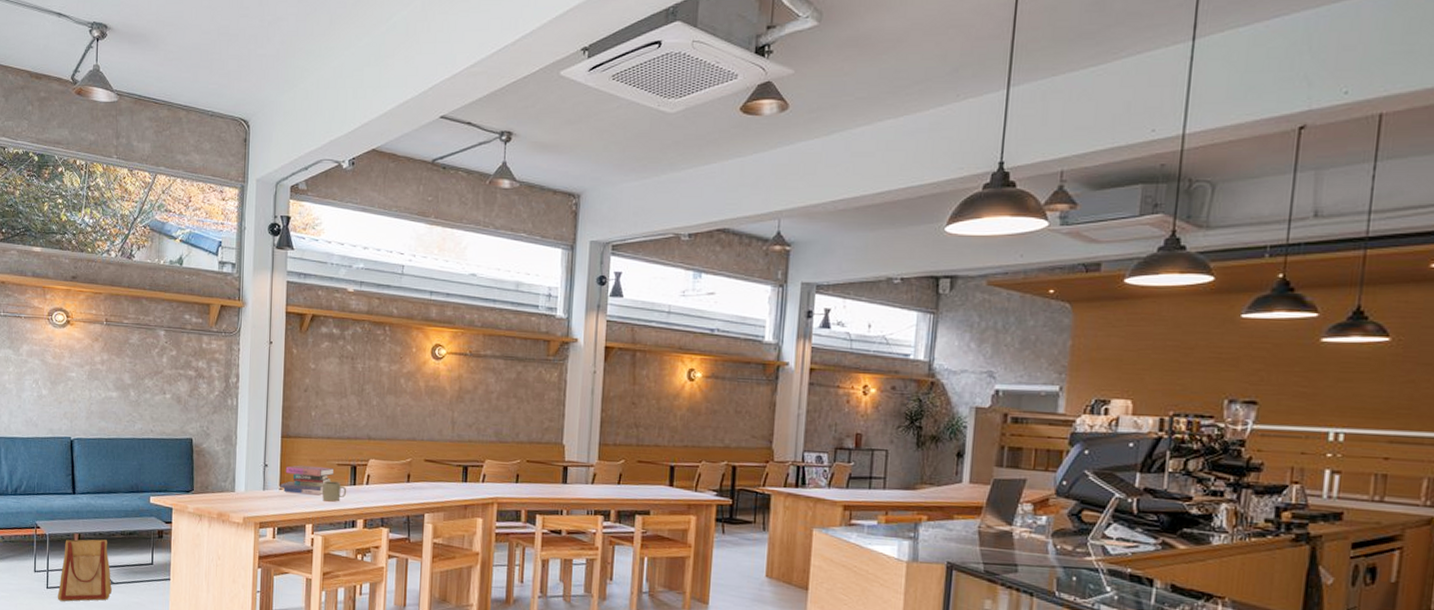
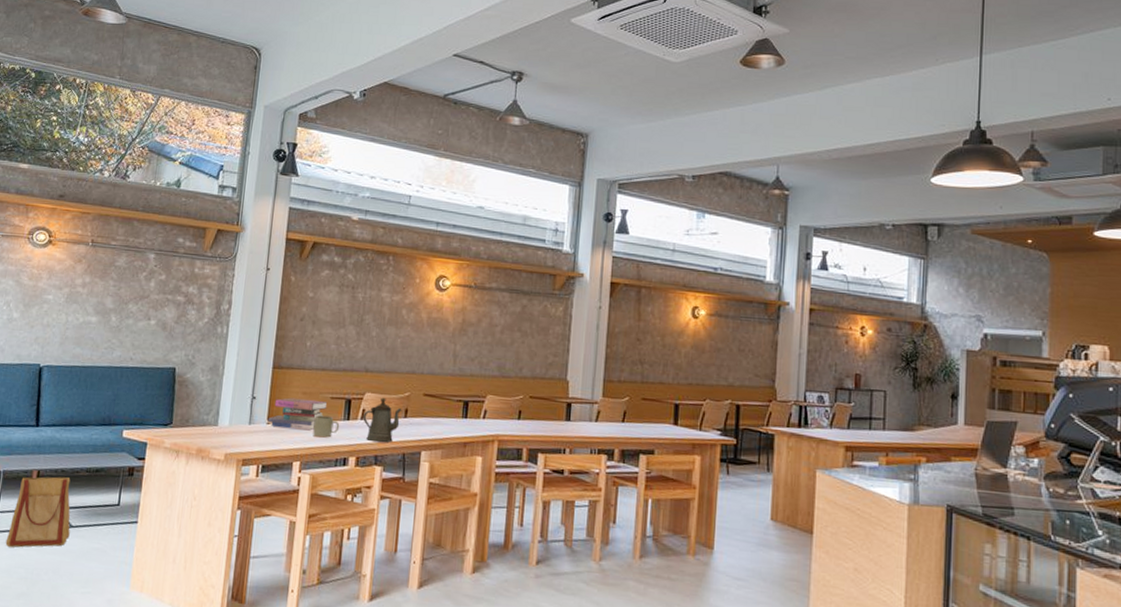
coffee pot: none [368,463,405,506] -> present [363,397,402,443]

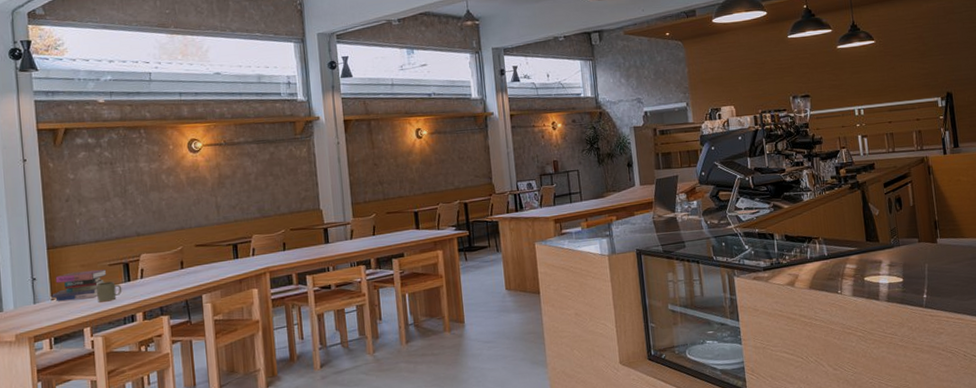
coffee pot: present [363,397,402,443] -> none [142,255,178,296]

